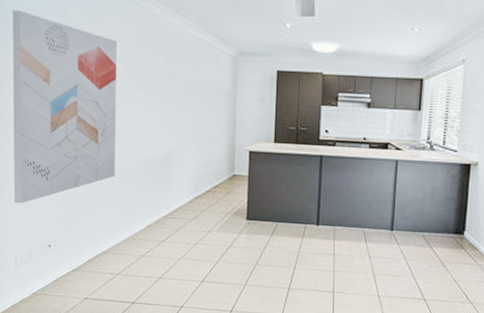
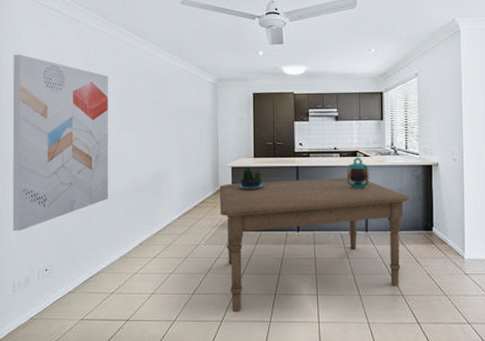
dining table: none [234,169,442,304] -> present [220,177,409,313]
potted plant: none [255,151,284,177] -> present [238,166,264,189]
lantern: none [374,149,401,186] -> present [346,157,370,190]

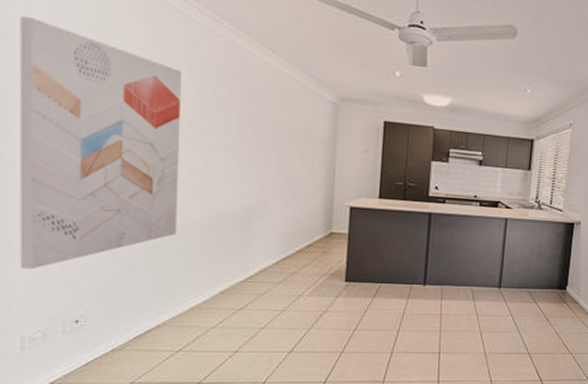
dining table: present [220,177,409,313] -> none [331,226,548,373]
potted plant: present [238,166,264,189] -> none [356,208,389,235]
lantern: present [346,157,370,190] -> none [484,208,510,244]

